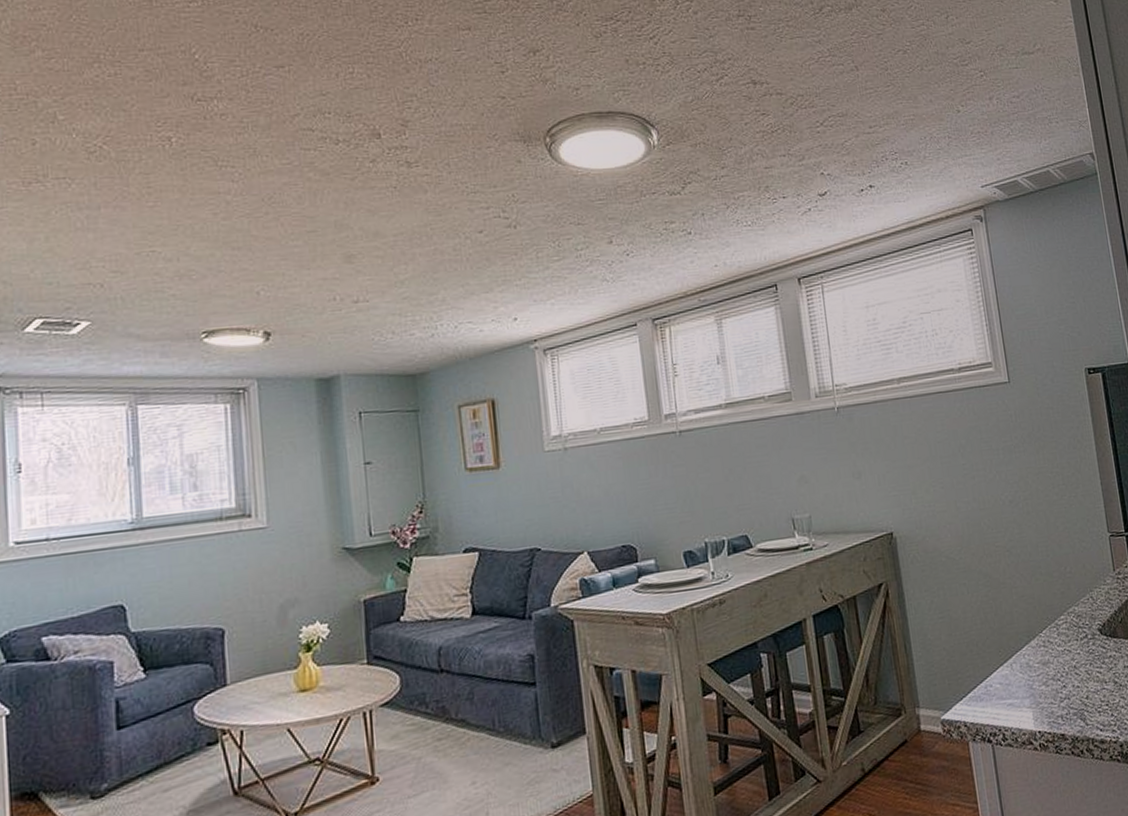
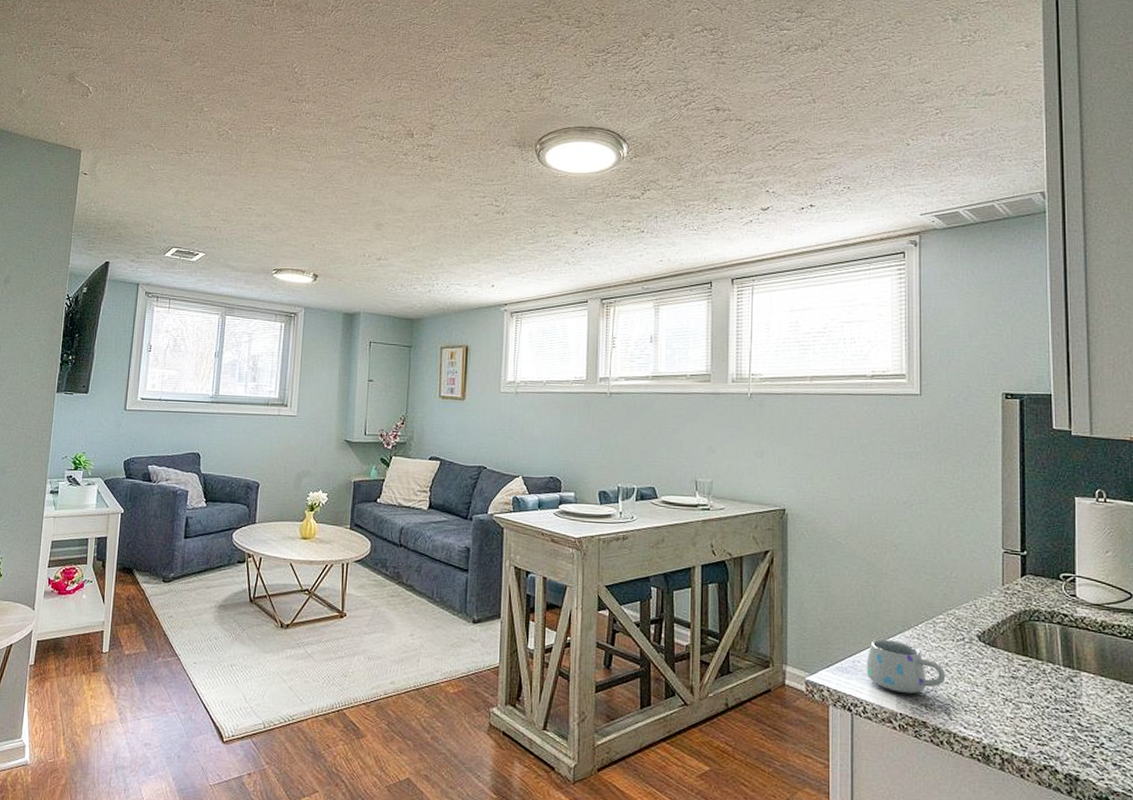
mug: none [998,653,1077,710] -> present [866,639,946,694]

